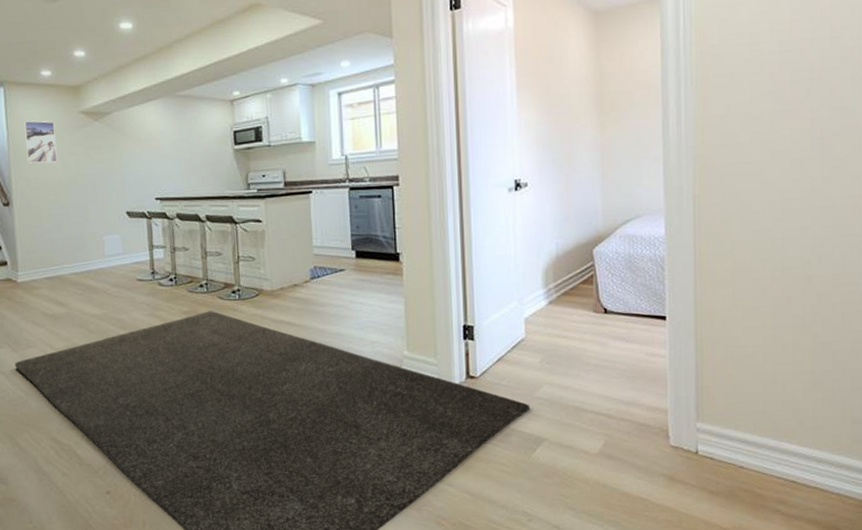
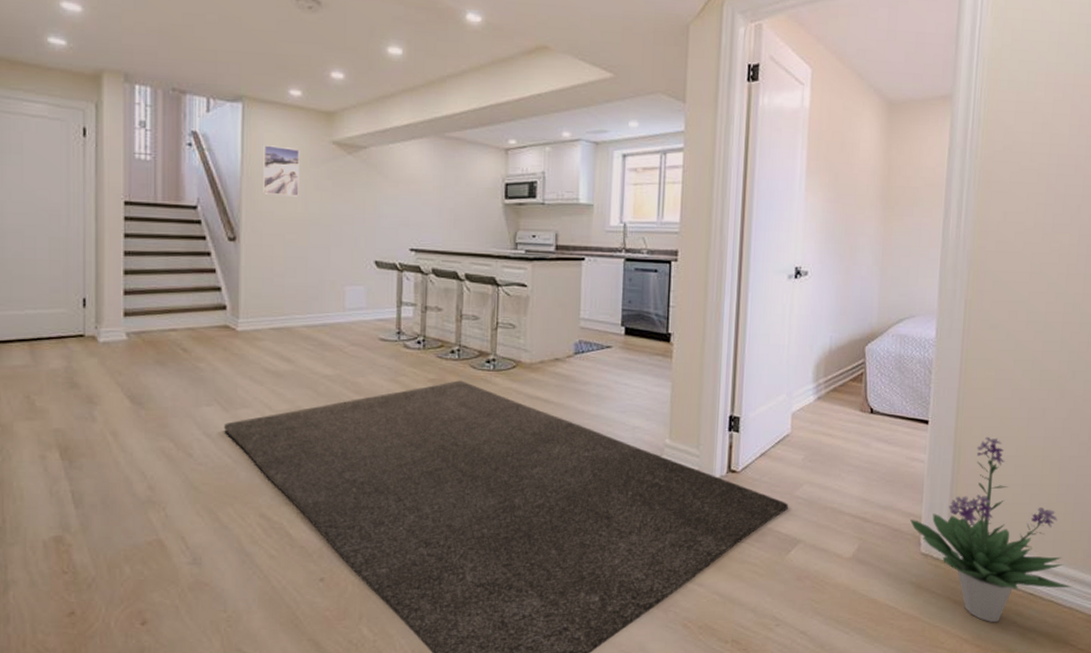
potted plant: none [655,327,840,512] -> present [909,436,1073,623]

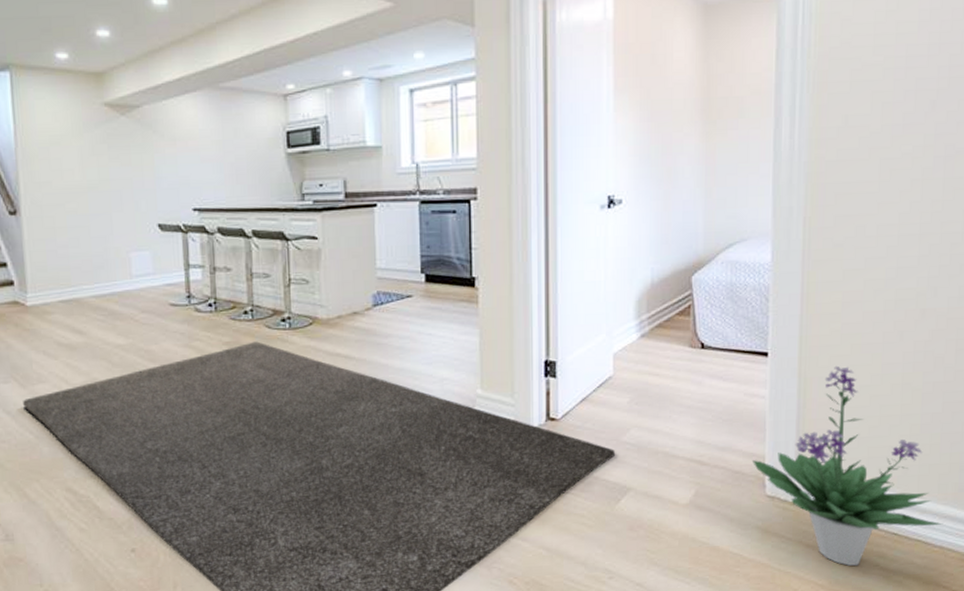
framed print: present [263,145,300,197] -> none [35,113,75,165]

